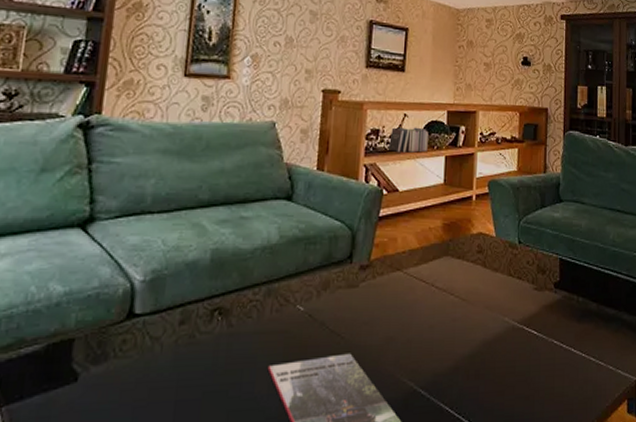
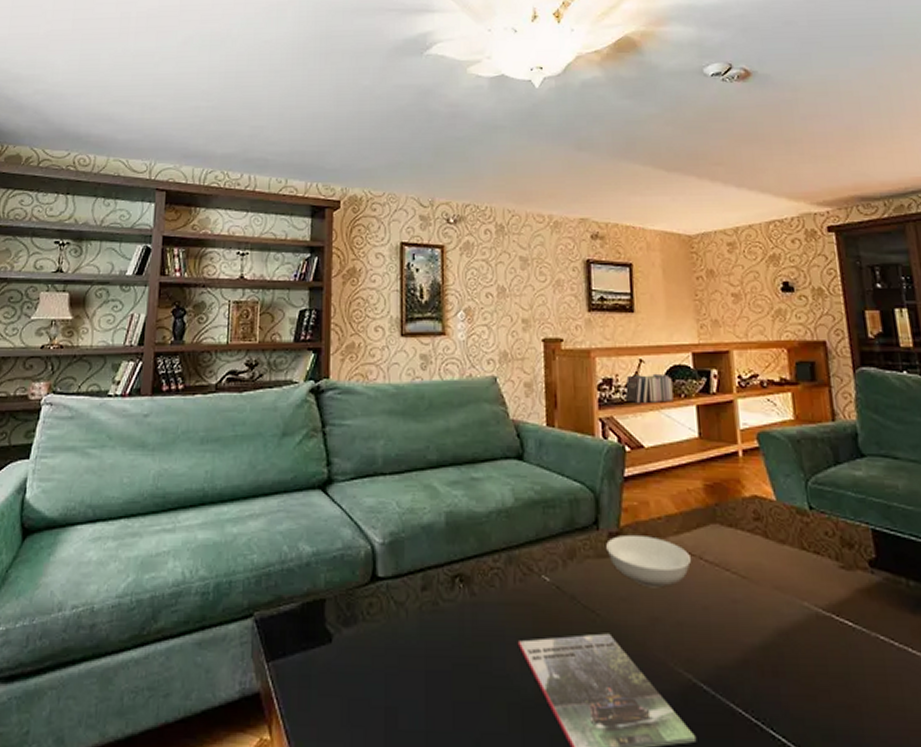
bowl: none [356,268,426,312] -> present [606,536,692,588]

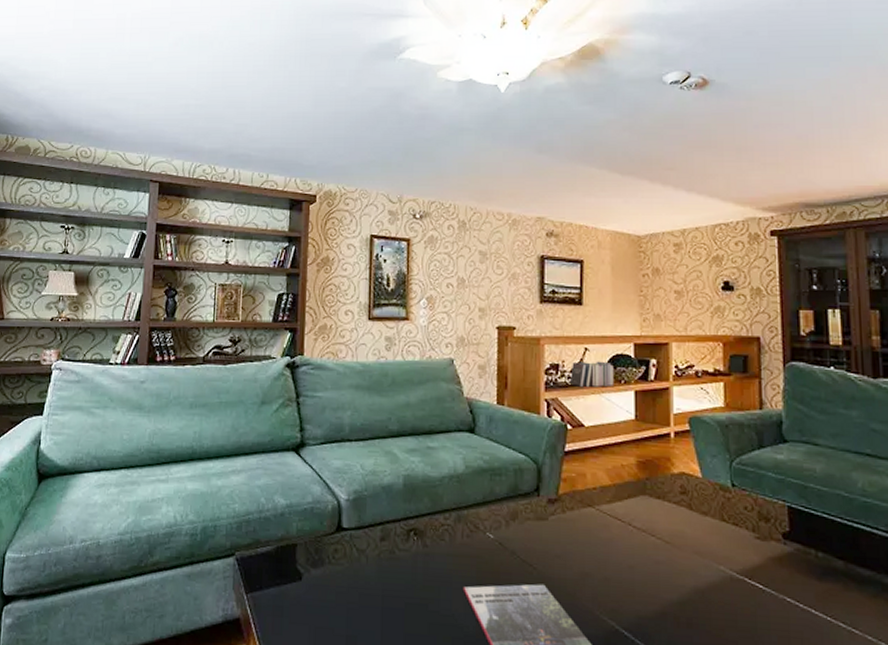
bowl: present [606,536,692,588] -> none [545,502,622,548]

